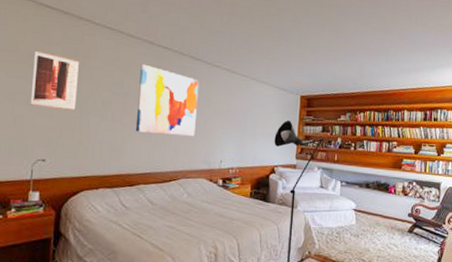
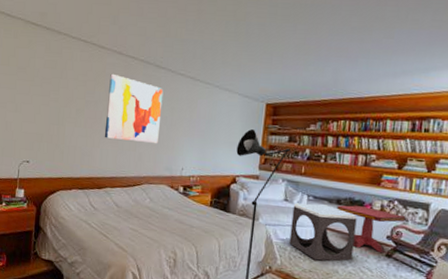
wall art: present [30,49,79,111] -> none [18,63,58,118]
footstool: none [326,189,384,242] -> present [289,203,357,261]
side table: none [366,188,423,230] -> present [336,205,406,254]

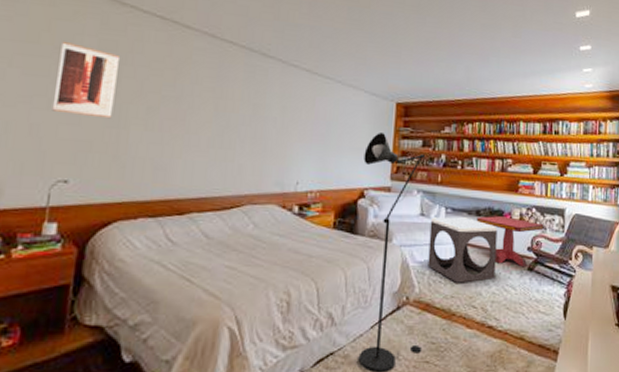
wall art: none [18,63,58,118] -> present [52,40,119,119]
wall art: present [104,73,164,144] -> none [188,61,272,152]

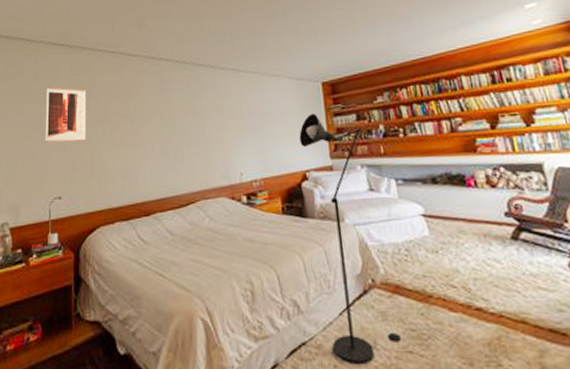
footstool: present [428,217,498,283] -> none [381,187,472,260]
side table: present [476,216,544,268] -> none [433,180,521,237]

